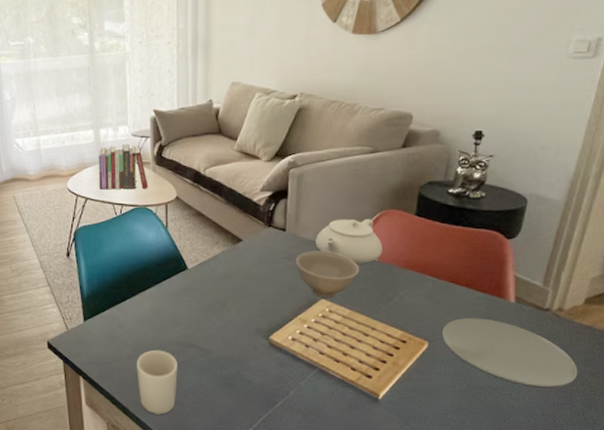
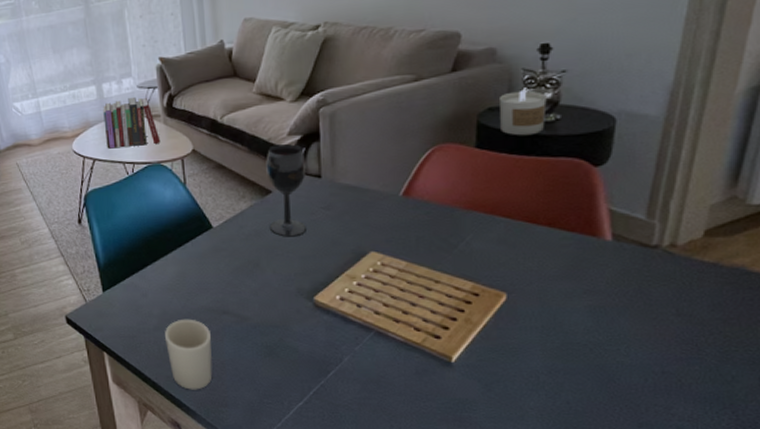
wine glass: none [237,198,274,282] -> present [266,143,307,237]
bowl: present [295,251,360,299] -> none [335,197,414,250]
teapot: present [315,219,383,264] -> none [358,156,439,208]
candle: none [437,168,476,209] -> present [500,89,547,136]
plate: present [441,317,578,388] -> none [522,261,705,340]

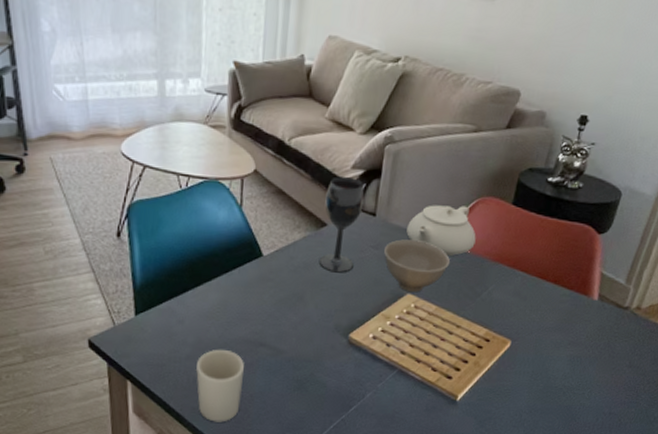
books: present [103,96,161,149] -> none [161,101,222,158]
bowl: none [335,197,414,250] -> present [383,239,451,293]
teapot: none [358,156,439,208] -> present [406,205,476,256]
candle: present [500,89,547,136] -> none [535,155,576,199]

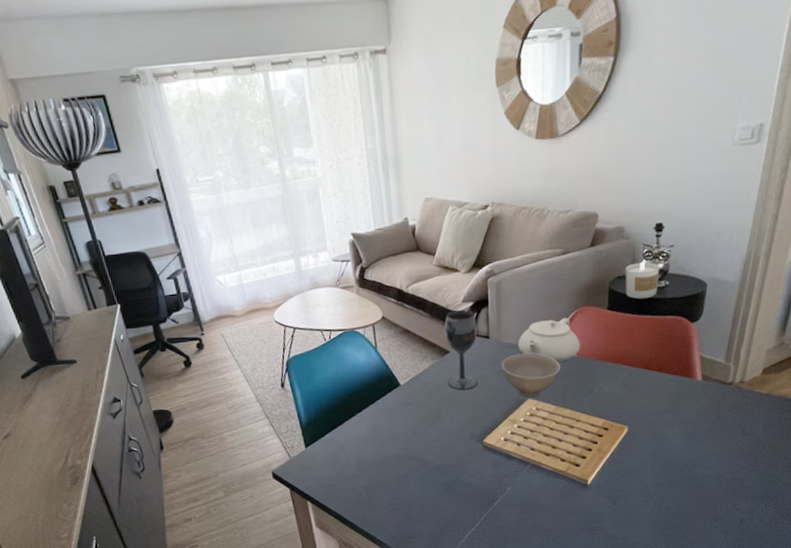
mug: present [196,349,245,422] -> none [361,466,402,527]
candle: none [535,155,576,199] -> present [626,261,659,300]

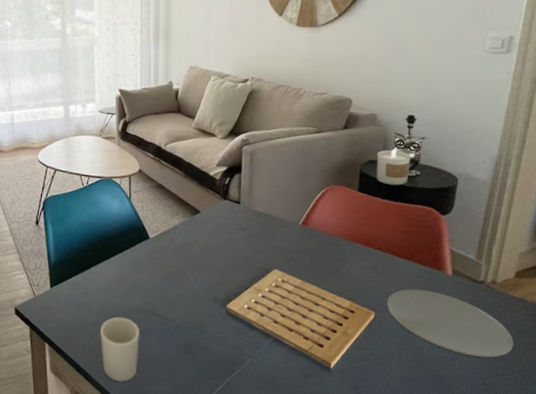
mug: none [361,466,402,527] -> present [100,317,140,382]
wine glass: present [444,309,478,390] -> none [195,172,229,252]
bowl: present [501,353,561,398] -> none [249,223,309,269]
teapot: present [518,317,580,362] -> none [268,193,329,236]
plate: none [639,398,760,456] -> present [386,289,514,359]

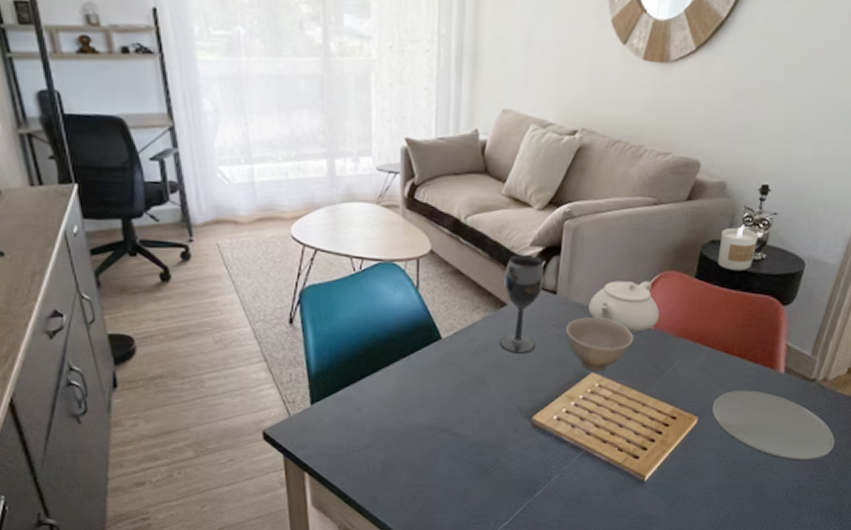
mug: present [100,317,140,382] -> none [376,436,427,512]
wine glass: none [195,172,229,252] -> present [499,253,545,354]
bowl: none [249,223,309,269] -> present [565,317,634,372]
teapot: none [268,193,329,236] -> present [588,281,660,332]

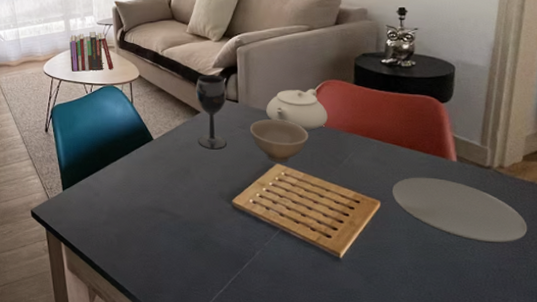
books: none [332,180,396,240] -> present [69,31,114,72]
candle: present [718,226,758,271] -> none [371,41,405,77]

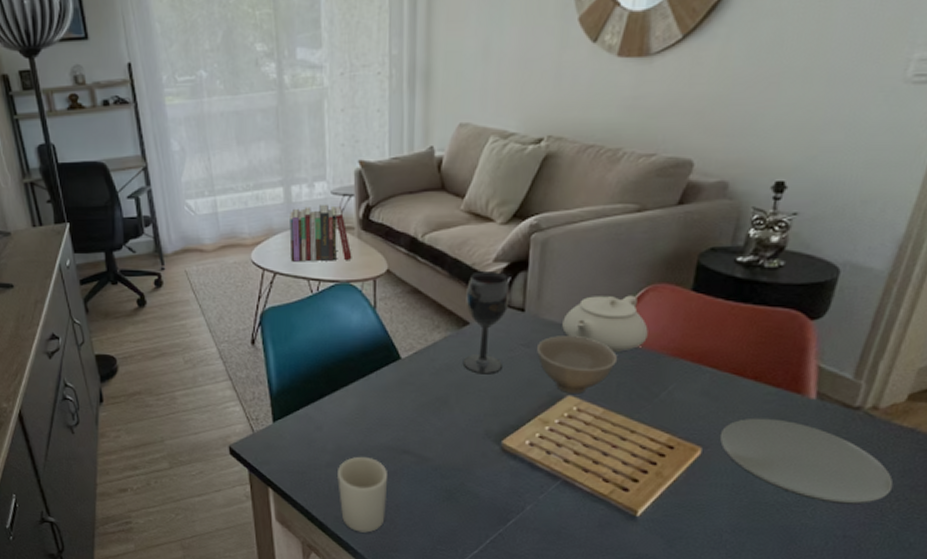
mug: none [112,215,151,278] -> present [337,456,389,533]

